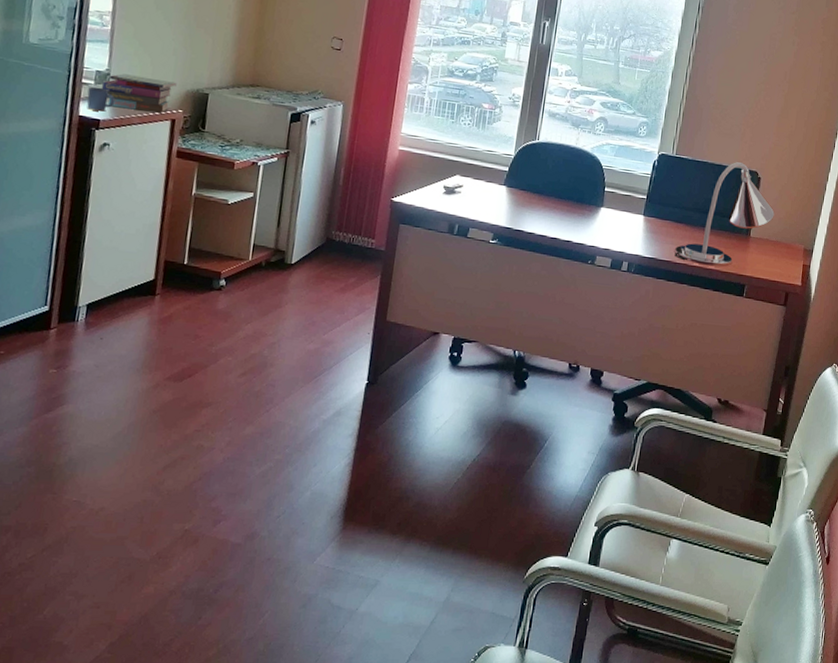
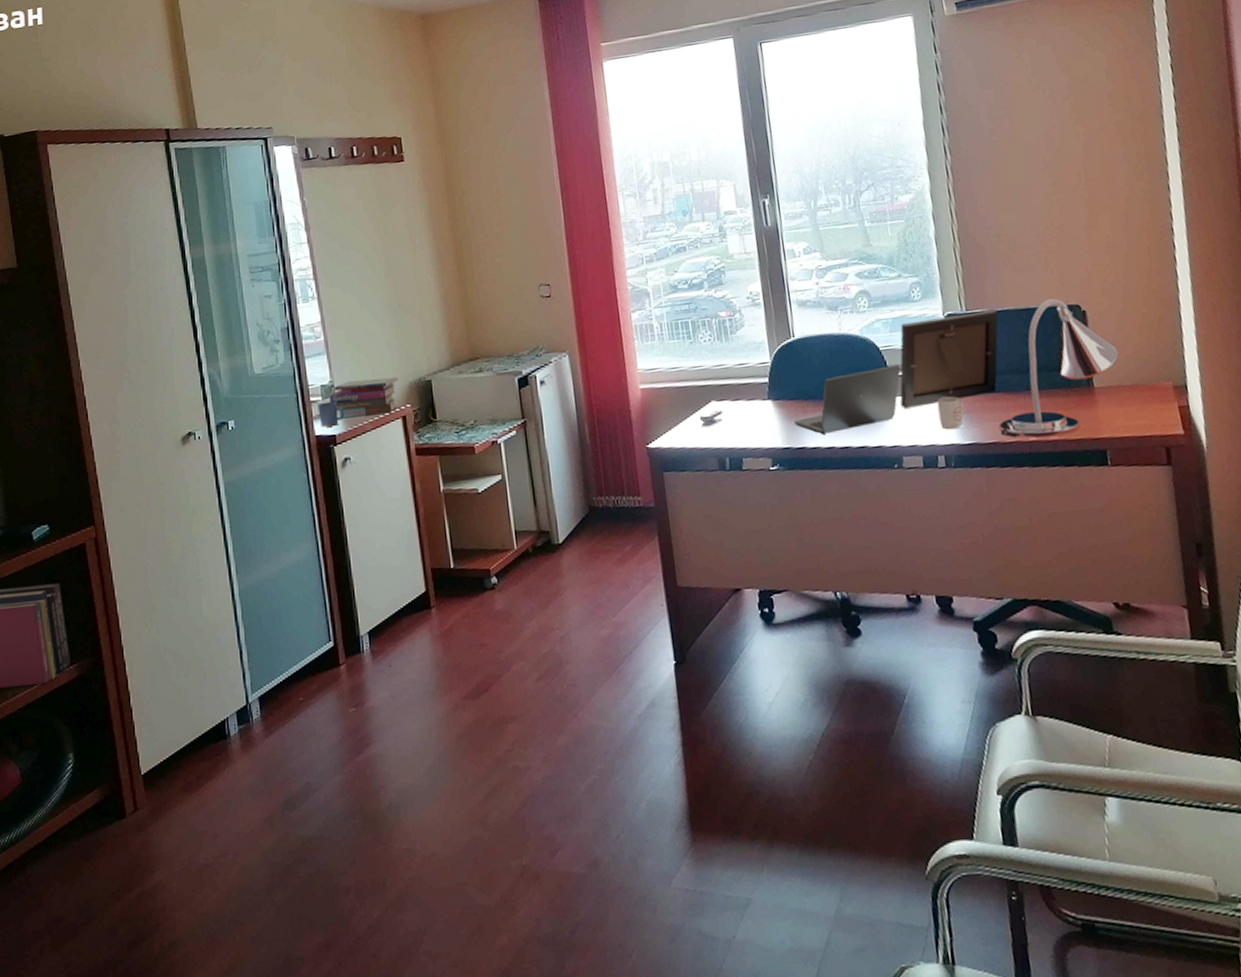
laptop: none [520,179,614,225] -> present [794,364,901,434]
picture frame: none [607,152,698,223] -> present [900,309,999,409]
mug: none [632,217,654,244] -> present [937,396,965,430]

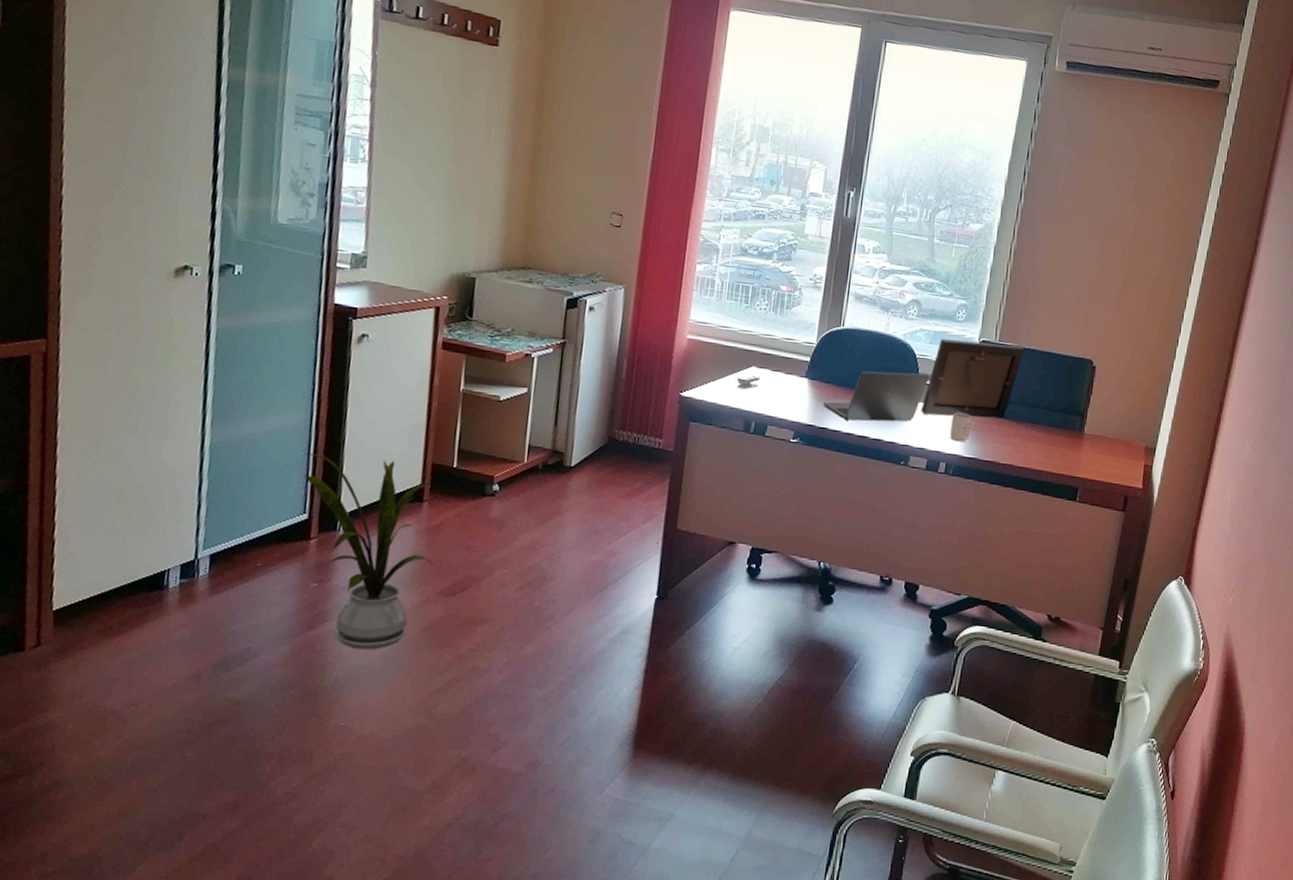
mug: present [317,401,345,429] -> none [342,271,374,300]
house plant: none [319,574,454,768] -> present [305,453,433,650]
books: present [329,377,399,419] -> none [359,256,441,300]
table lamp: present [999,298,1119,439] -> none [997,349,1112,469]

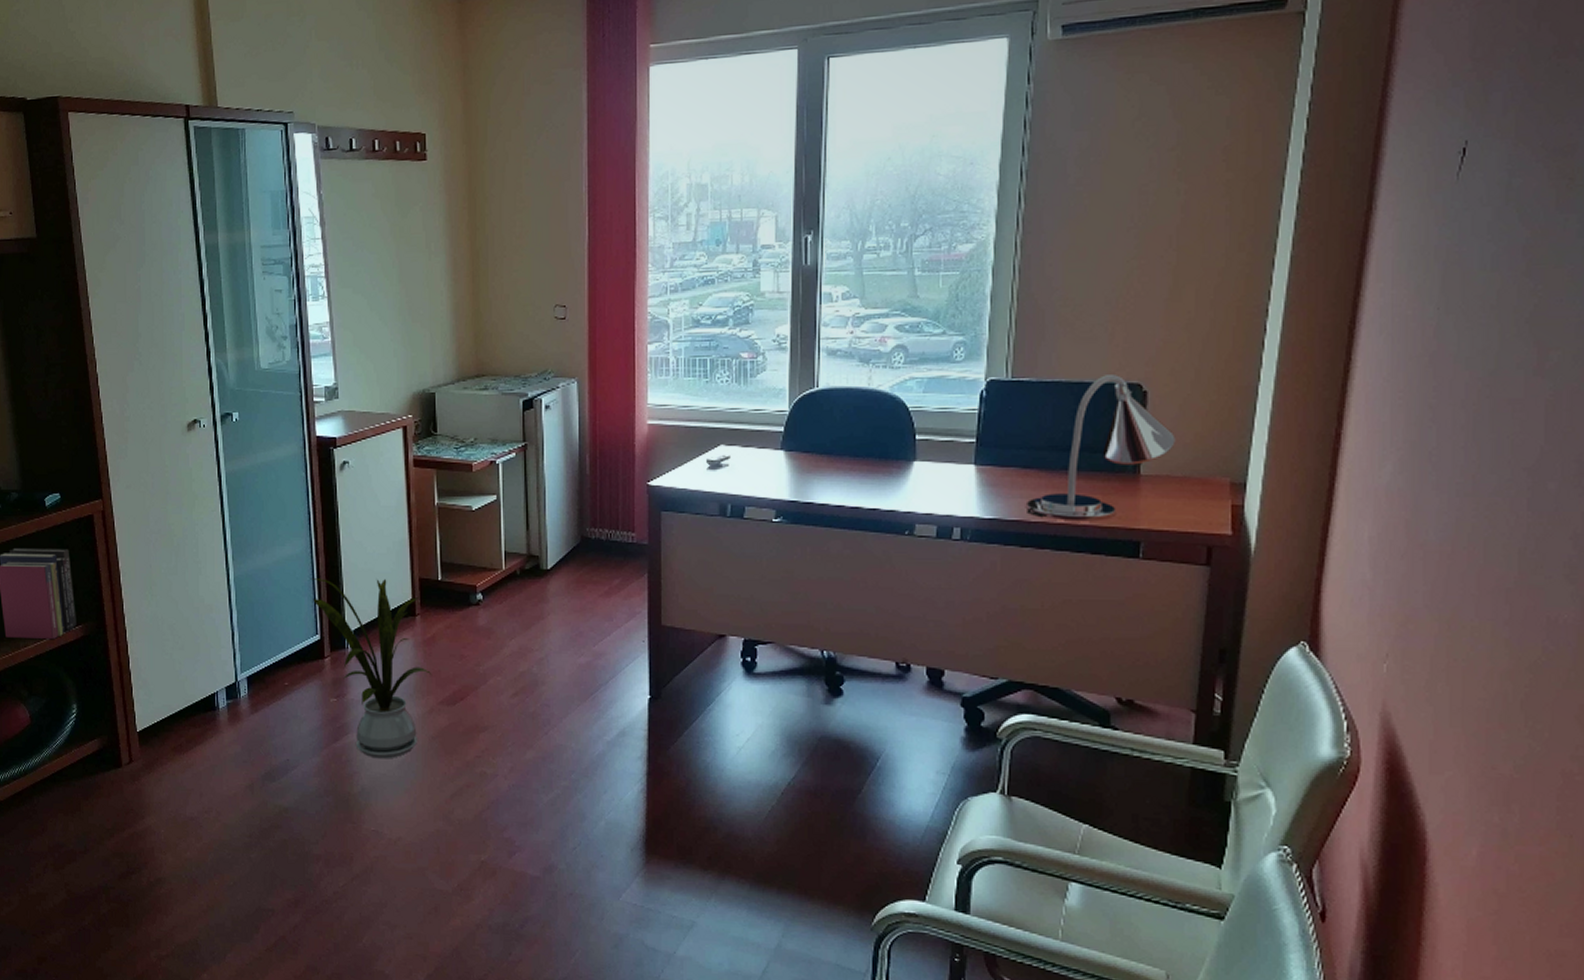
laptop: present [823,370,929,422] -> none [805,428,928,491]
picture frame: present [921,339,1025,419] -> none [923,380,1047,474]
mug: present [950,412,975,442] -> none [962,468,992,502]
table lamp: none [997,349,1112,469] -> present [1025,375,1176,522]

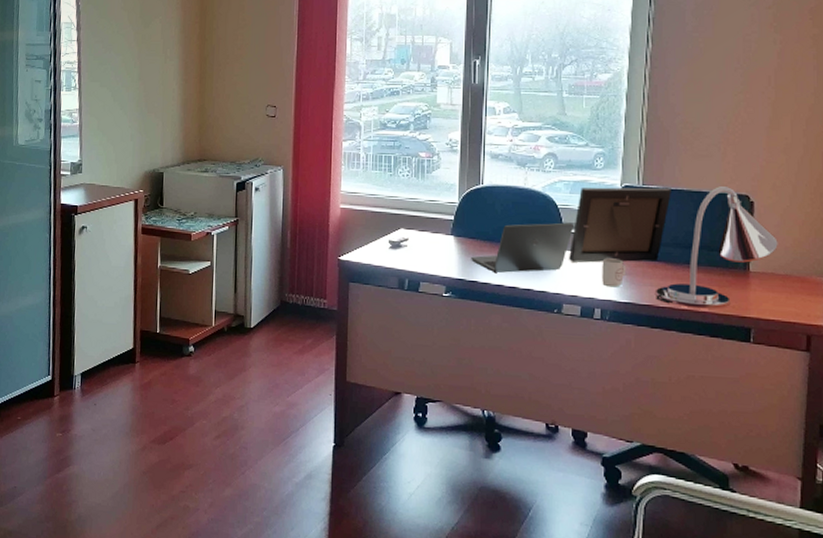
house plant: present [310,578,432,759] -> none [46,326,147,490]
laptop: none [805,428,928,491] -> present [471,222,573,273]
picture frame: none [923,380,1047,474] -> present [569,187,671,263]
mug: none [962,468,992,502] -> present [602,258,627,288]

